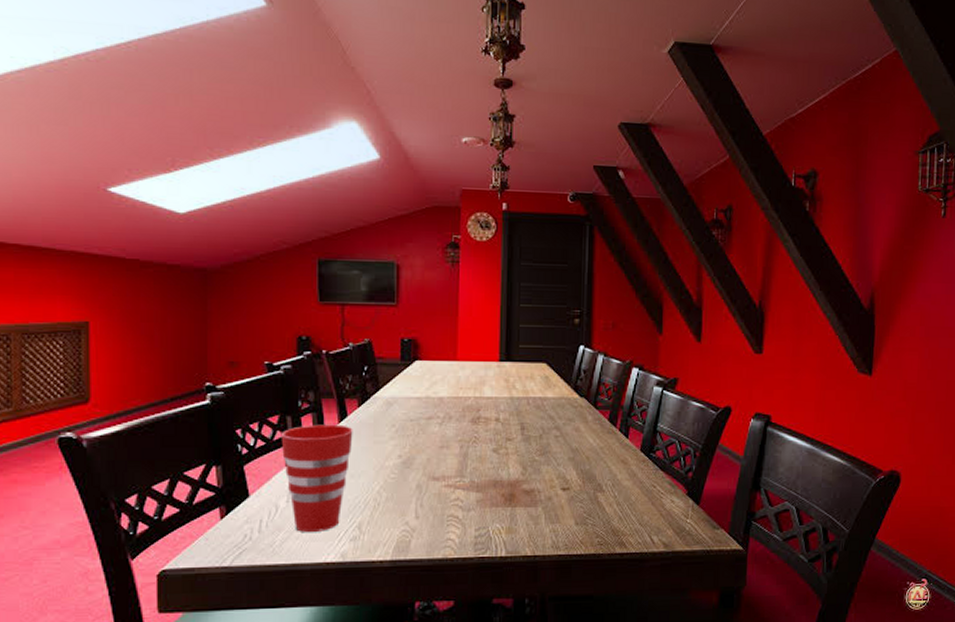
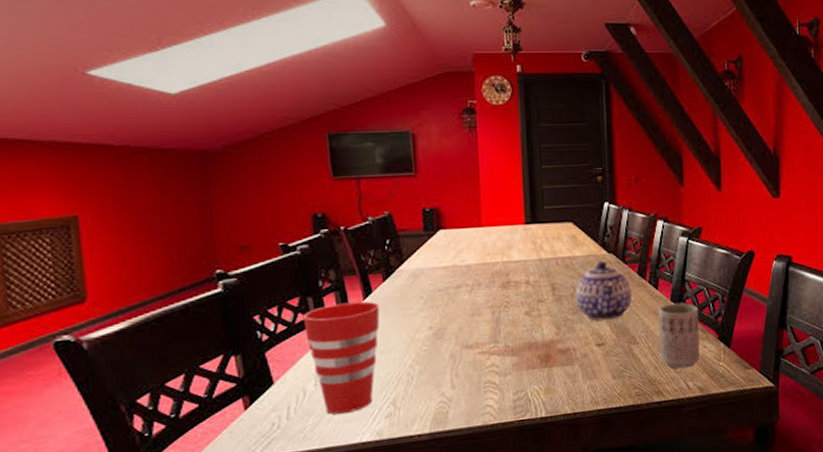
teapot: none [545,404,602,464] -> present [576,261,633,321]
cup: none [625,454,669,522] -> present [658,303,700,369]

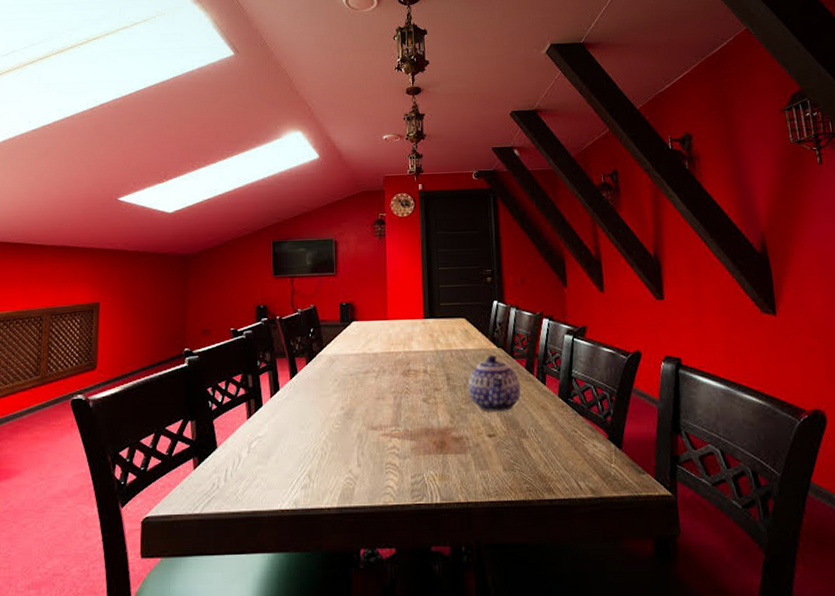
cup: present [302,301,380,415] -> none [243,380,303,481]
cup: present [658,303,700,369] -> none [547,399,590,467]

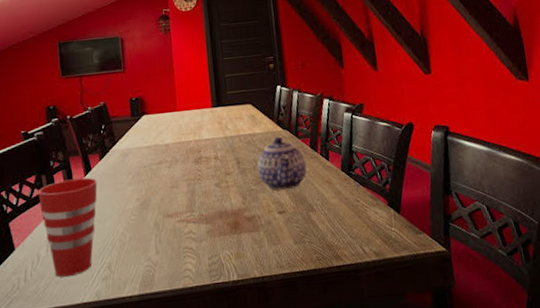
cup: none [243,380,303,481] -> present [38,177,98,277]

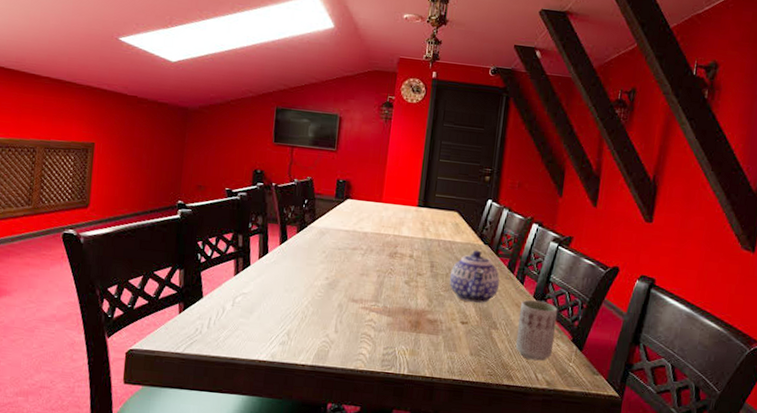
cup: present [38,177,98,277] -> none [232,244,291,334]
cup: none [331,172,373,235] -> present [515,299,558,361]

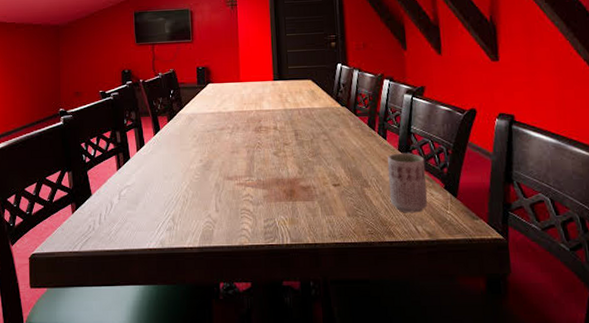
teapot: present [449,250,500,303] -> none [315,113,364,164]

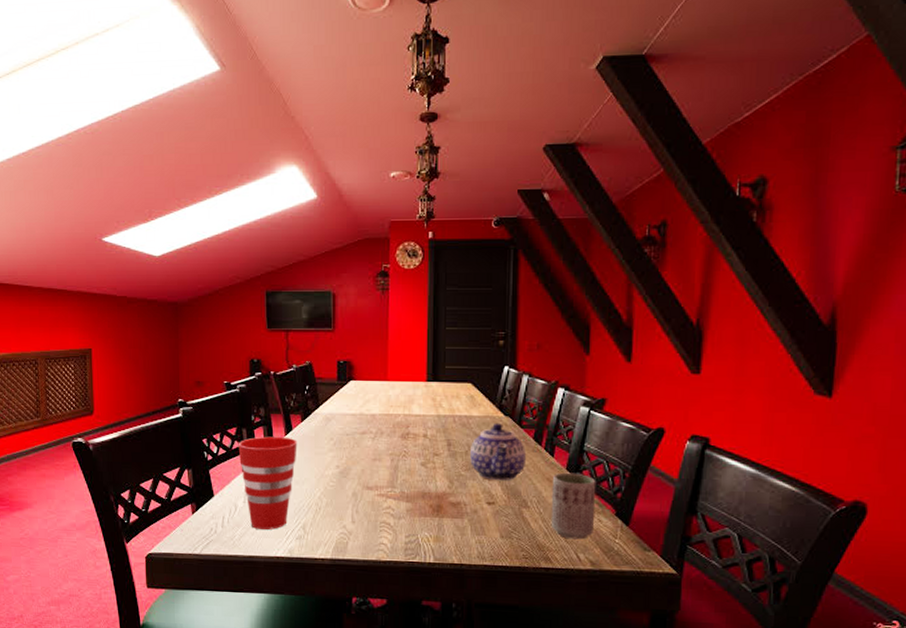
cup: none [112,136,165,223] -> present [238,436,297,530]
teapot: none [315,113,364,164] -> present [470,423,527,480]

